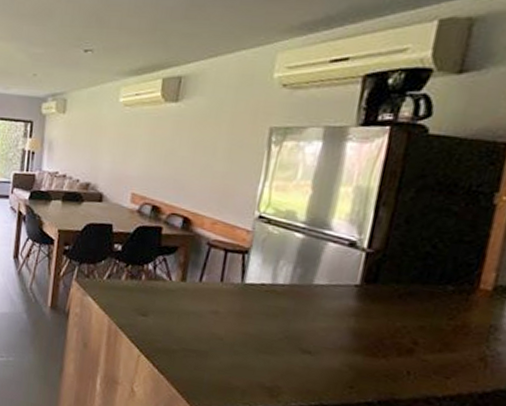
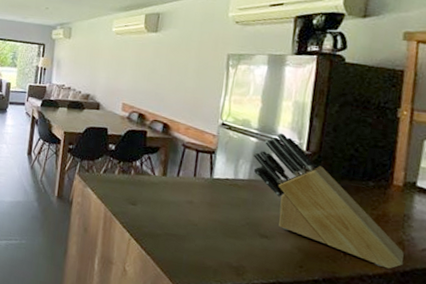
knife block: none [297,226,486,390] -> present [253,133,404,269]

